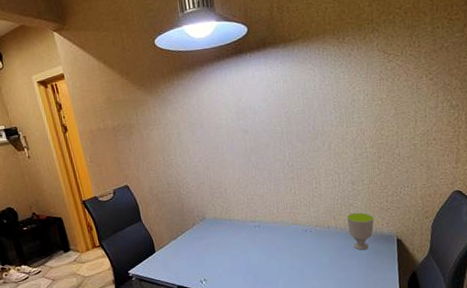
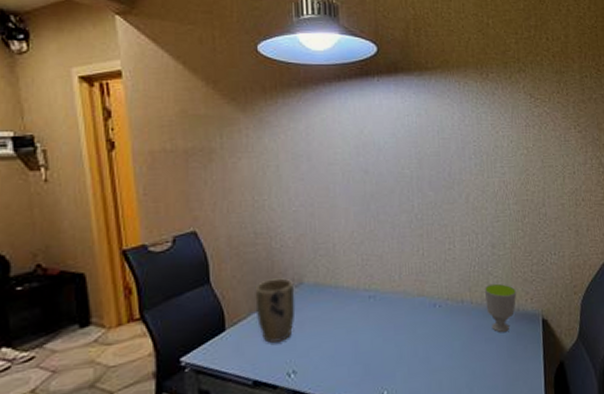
plant pot: none [172,215,202,260] -> present [255,278,296,343]

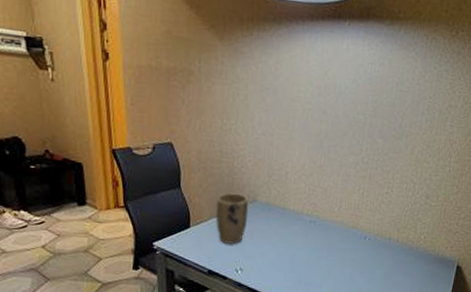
cup: present [484,283,517,332] -> none [409,228,440,270]

